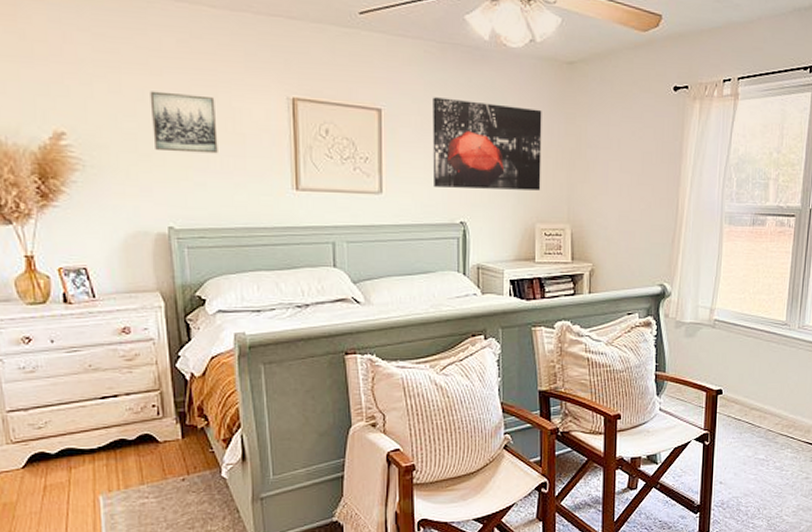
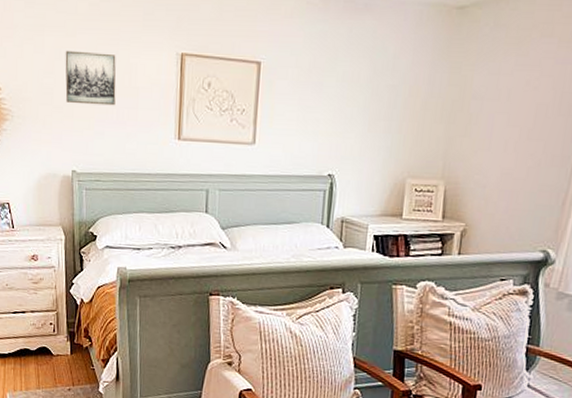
wall art: present [432,97,542,191] -> none [305,49,425,144]

